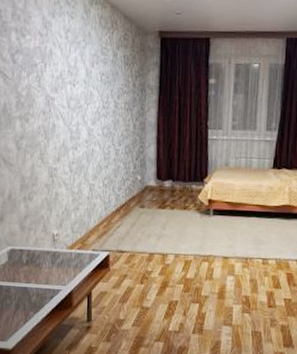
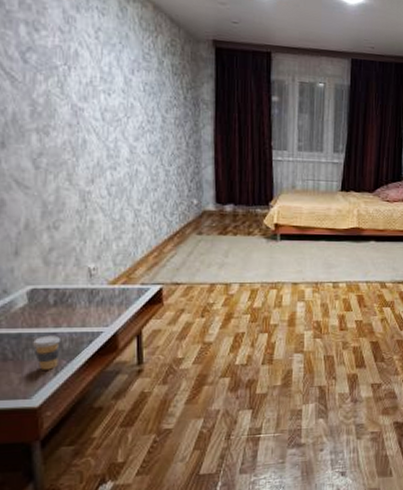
coffee cup: none [9,289,29,319] -> present [31,335,60,370]

